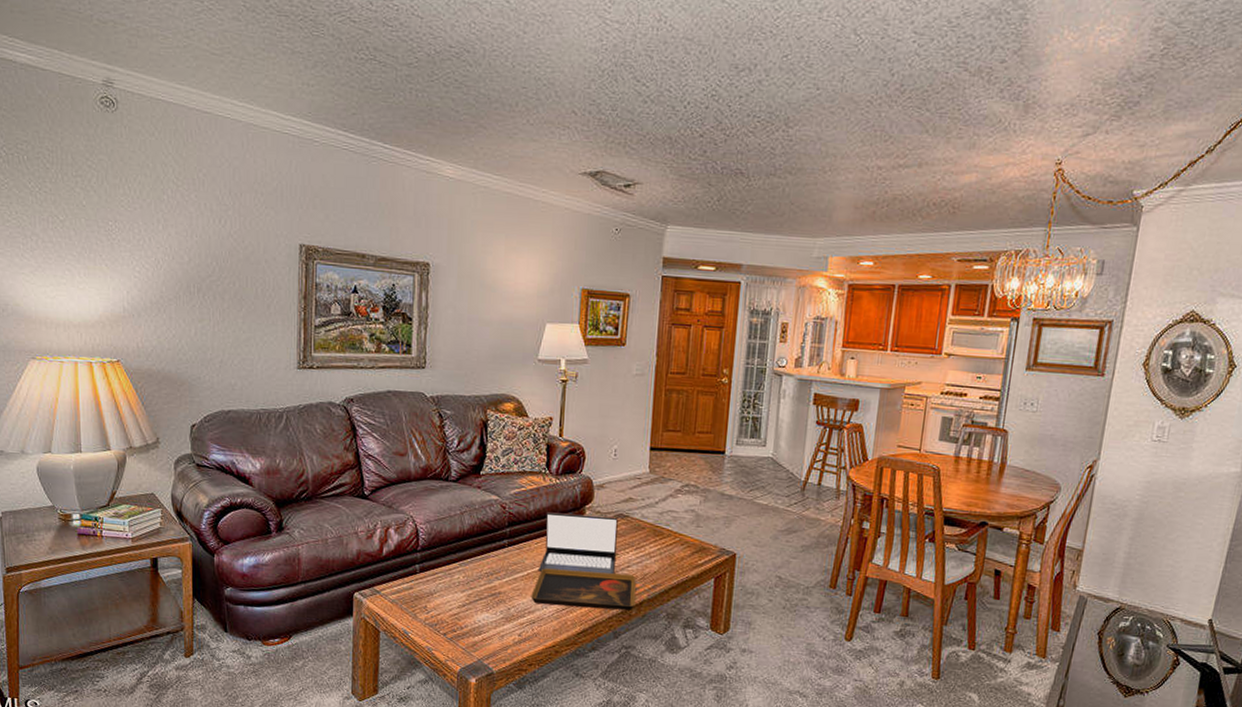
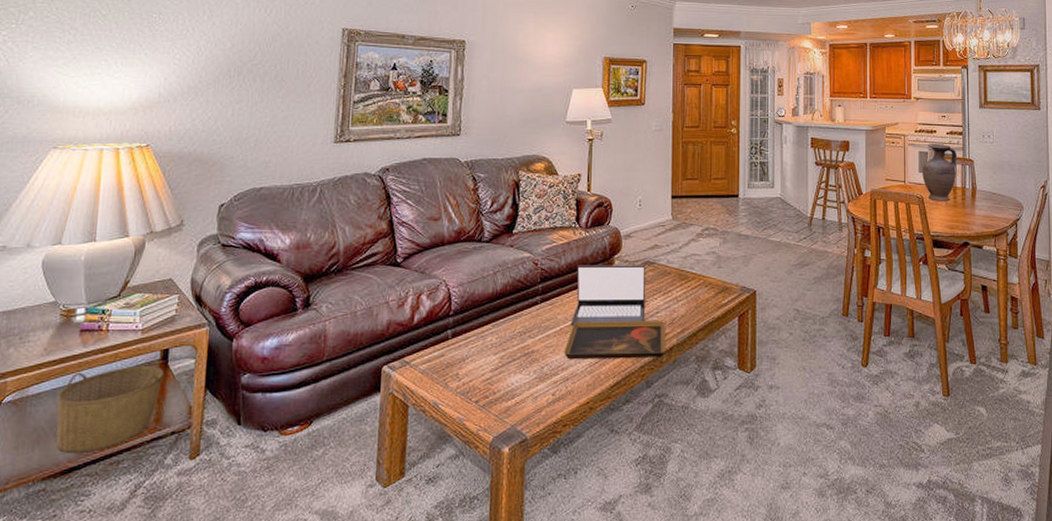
basket: none [66,570,156,642] -> present [56,366,165,453]
vase: none [942,409,989,476] -> present [922,144,957,202]

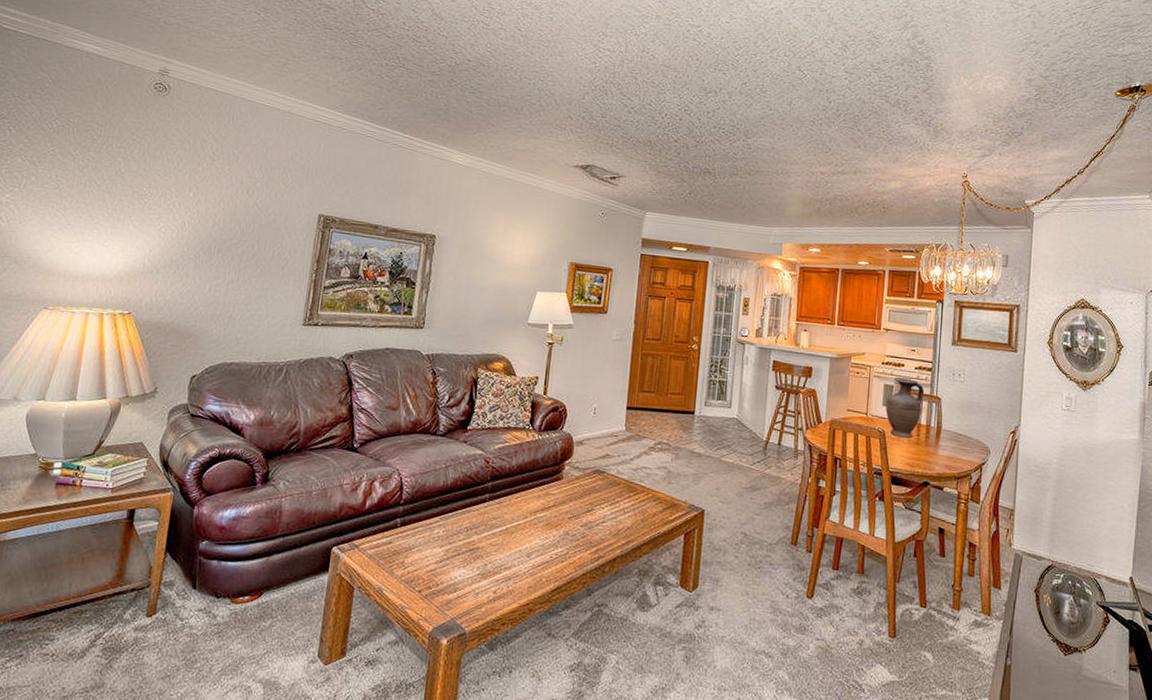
basket: present [56,366,165,453] -> none [28,522,130,600]
decorative tray: present [564,321,666,359] -> none [508,523,610,567]
laptop: present [570,265,645,326] -> none [516,467,595,530]

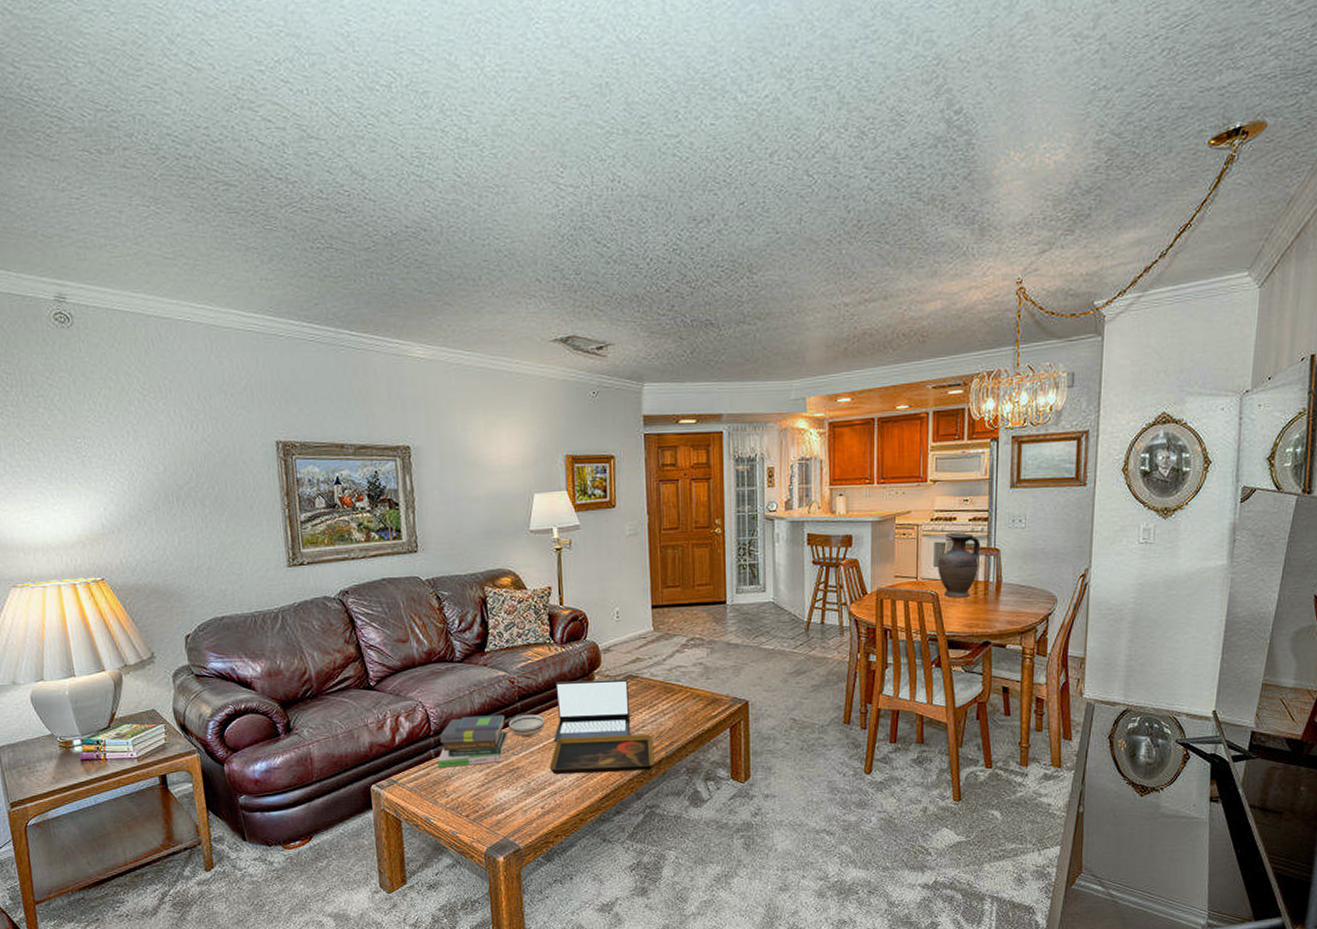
books: none [401,489,475,540] -> present [438,715,508,768]
bowl: none [476,495,512,519] -> present [508,714,545,738]
decorative tray: none [508,523,610,567] -> present [549,734,655,774]
laptop: none [516,467,595,530] -> present [553,679,630,742]

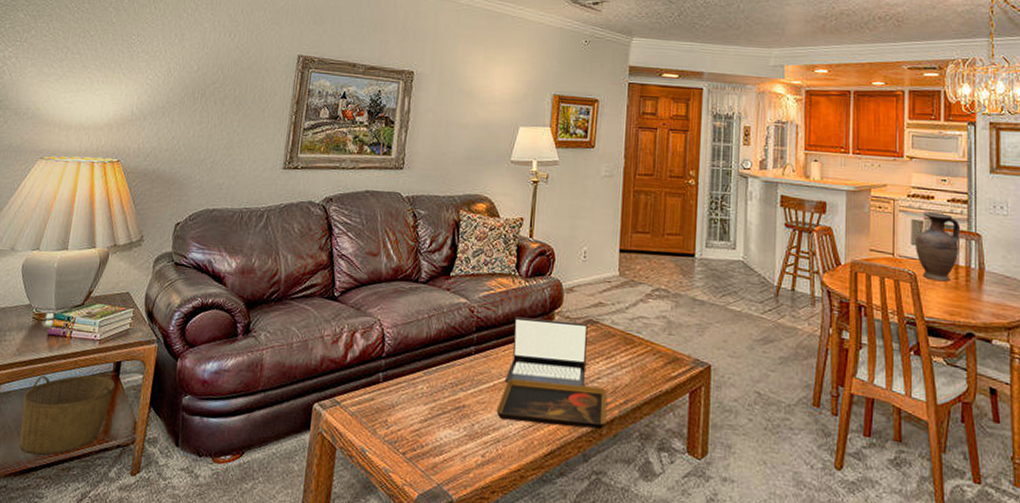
basket: none [75,790,167,867] -> present [20,375,116,455]
books: present [438,715,508,768] -> none [384,341,459,397]
bowl: present [508,714,545,738] -> none [461,347,499,374]

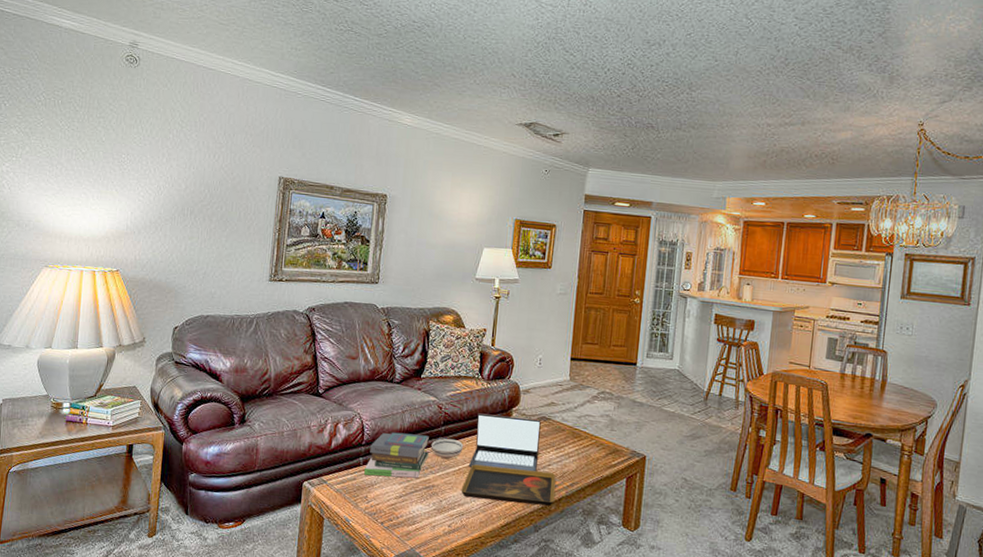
basket: present [20,375,116,455] -> none [49,454,130,520]
books: none [384,341,459,397] -> present [364,432,429,478]
bowl: none [461,347,499,374] -> present [431,438,464,460]
vase: present [915,212,960,282] -> none [829,331,869,391]

